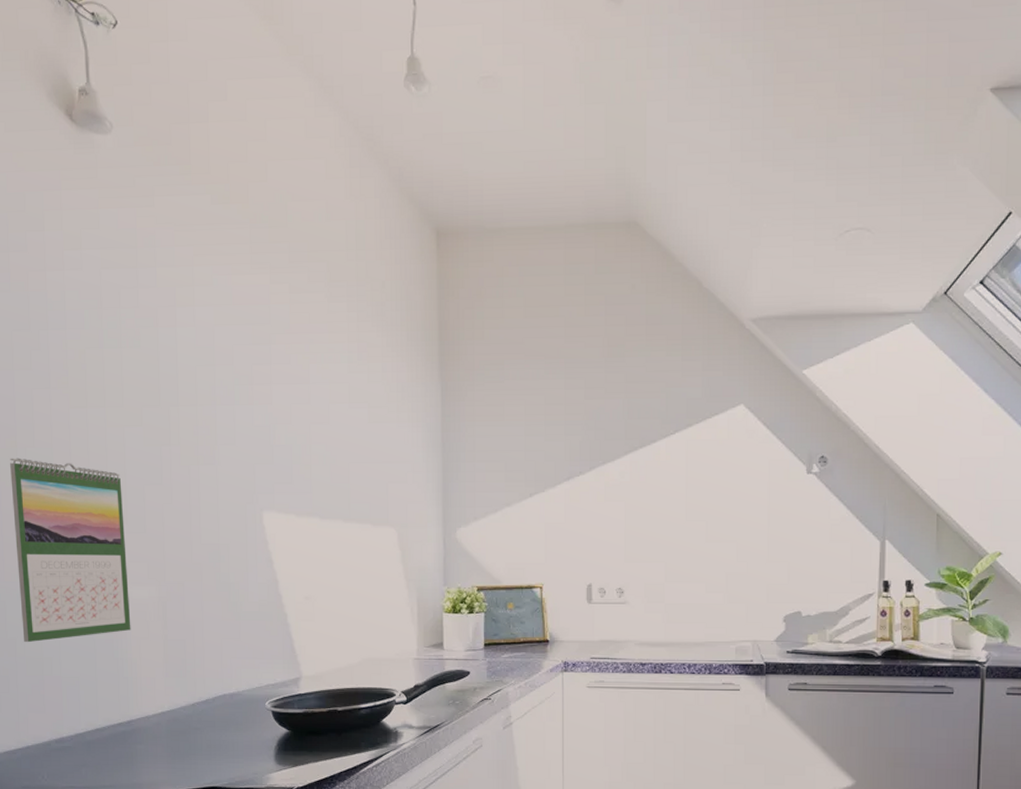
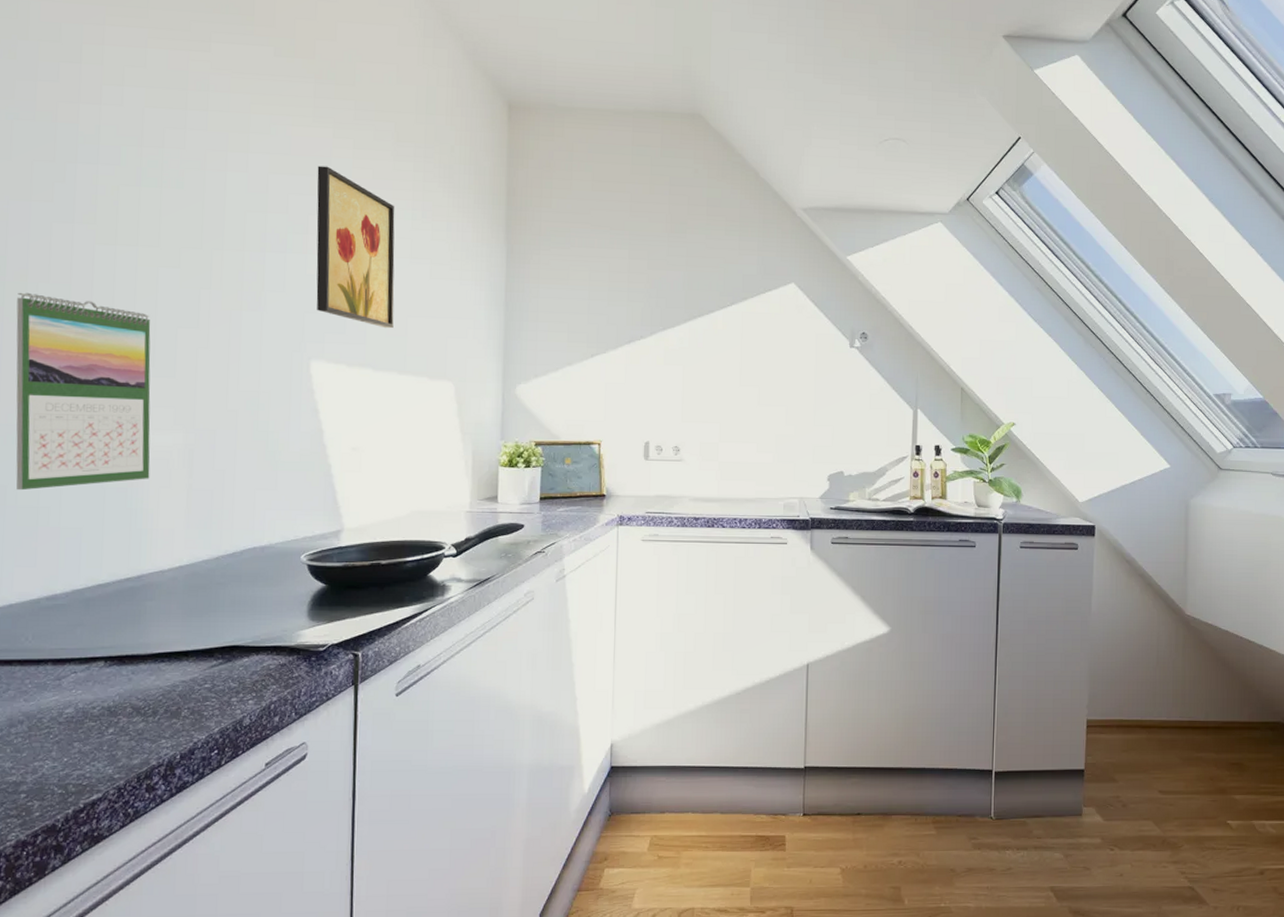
wall art: none [257,313,337,476] -> present [316,166,395,329]

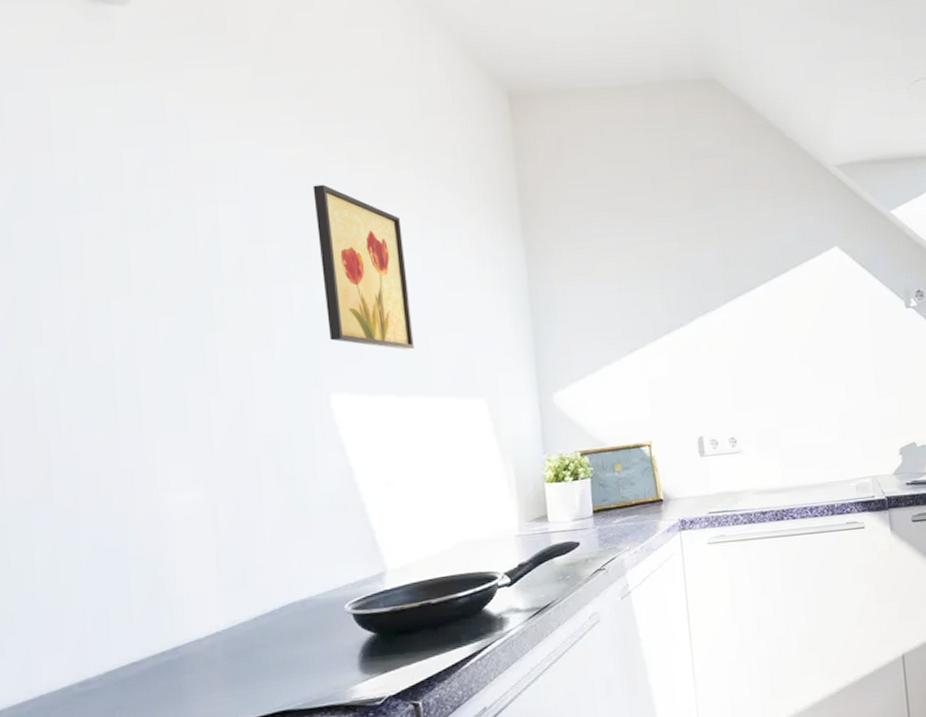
calendar: present [16,292,151,491] -> none [10,359,174,573]

